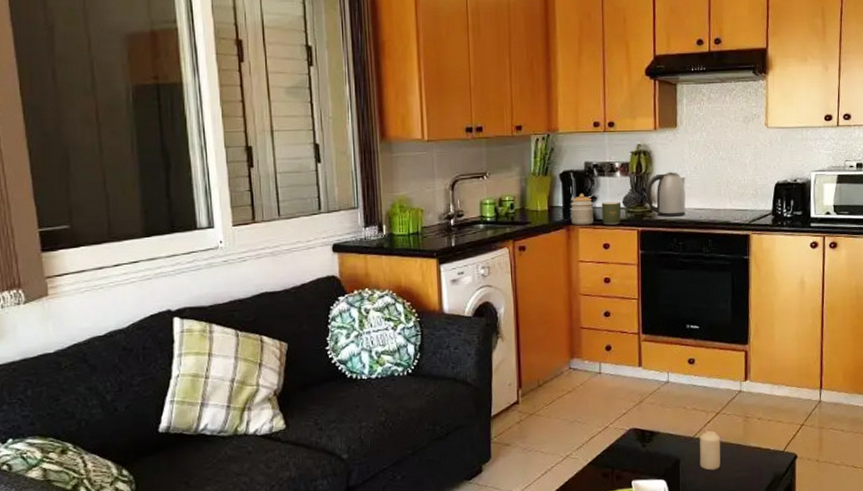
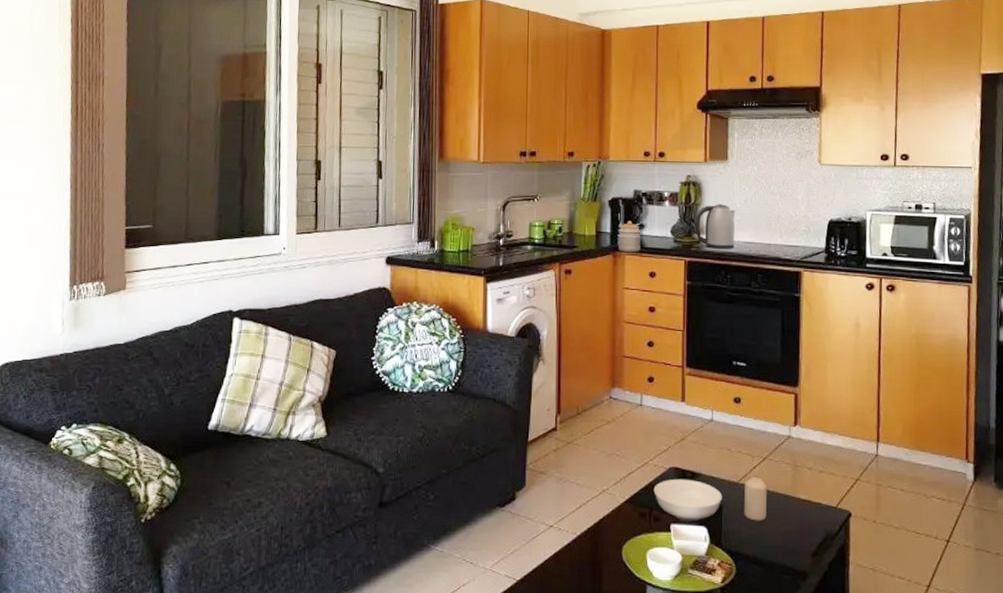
mug: present [601,201,628,225] -> none [649,230,676,254]
bowl: none [615,438,679,477] -> present [653,478,722,522]

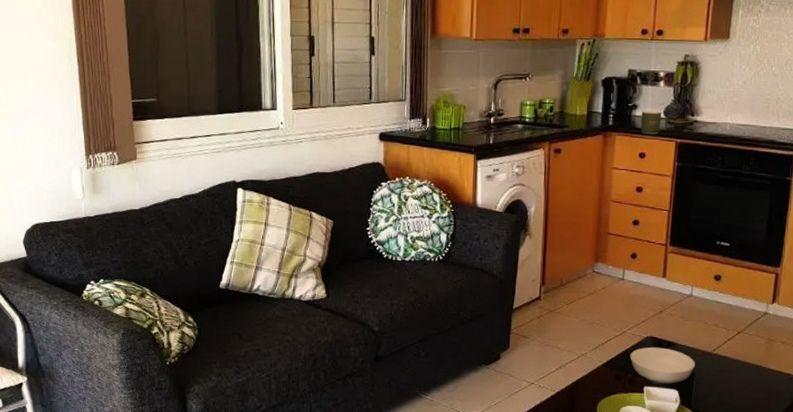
jar: present [618,220,640,252] -> none [609,100,633,133]
mug: none [649,230,676,254] -> present [640,111,668,135]
kettle: present [695,204,736,249] -> none [688,85,733,131]
candle: present [744,476,767,521] -> none [714,347,740,388]

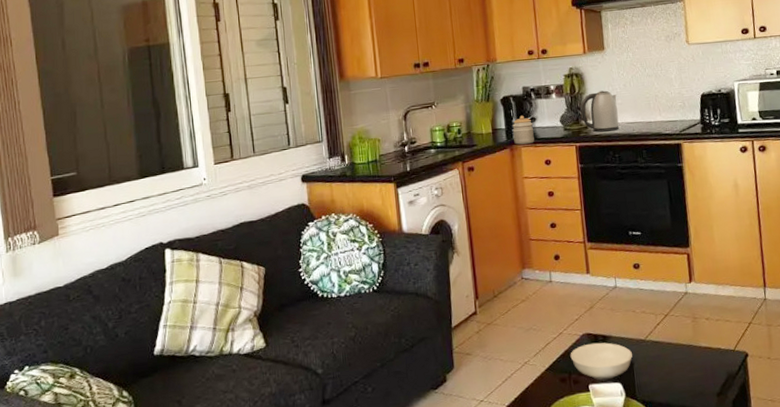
jar: none [609,100,633,133] -> present [512,115,534,145]
mug: present [640,111,668,135] -> none [540,121,566,143]
kettle: none [688,85,733,131] -> present [581,90,620,133]

